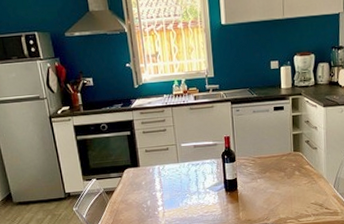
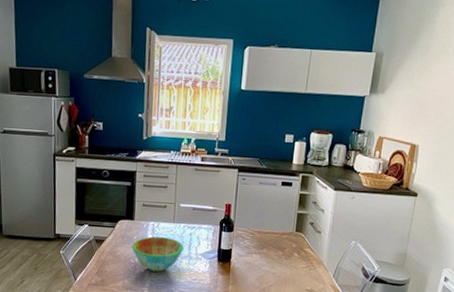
bowl: none [141,178,191,212] -> present [132,236,184,272]

